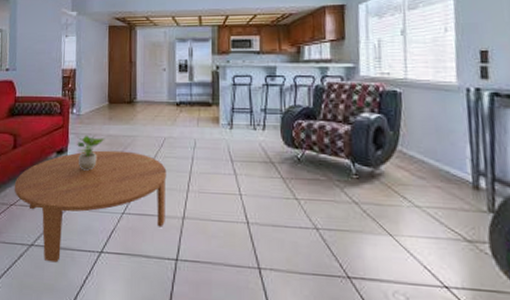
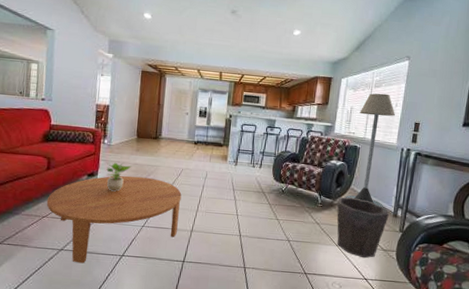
waste bin: none [379,163,466,255] -> present [337,197,389,259]
floor lamp: none [390,16,456,177] -> present [345,93,395,208]

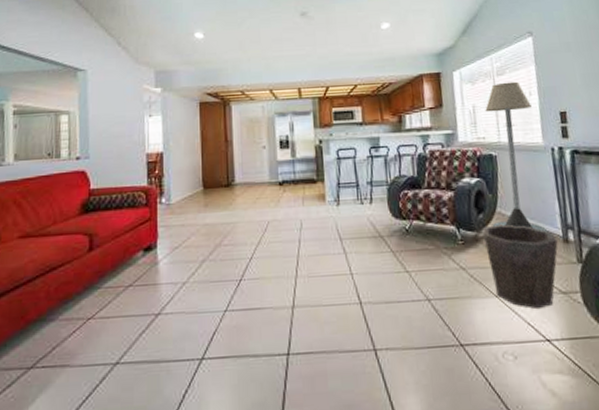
coffee table: present [46,175,182,264] -> none [91,240,273,380]
potted plant: present [106,162,131,192] -> none [168,225,200,268]

